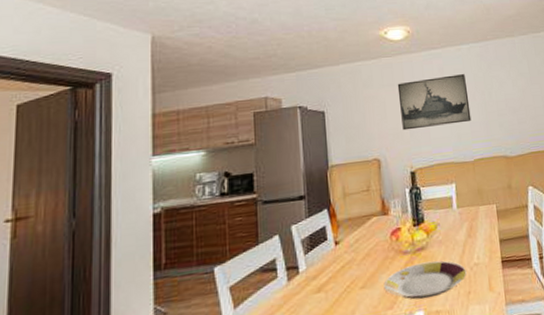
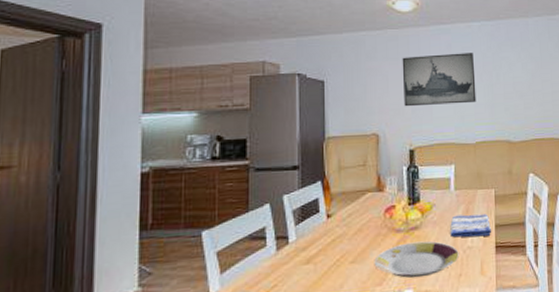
dish towel: none [455,229,496,255] -> present [450,214,491,238]

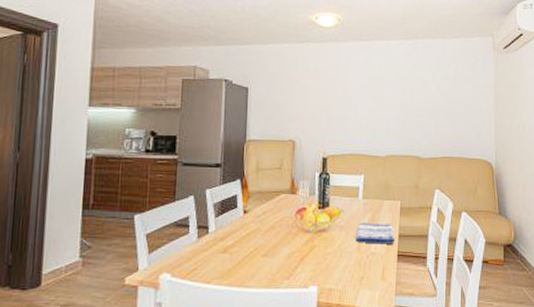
plate: present [374,241,459,278] -> none [283,243,363,276]
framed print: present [402,53,476,107] -> none [320,69,390,118]

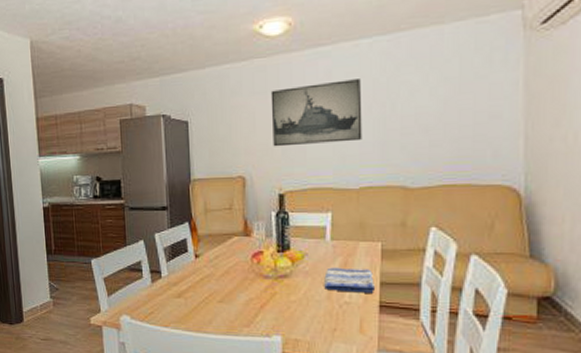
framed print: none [320,69,390,118] -> present [270,79,362,147]

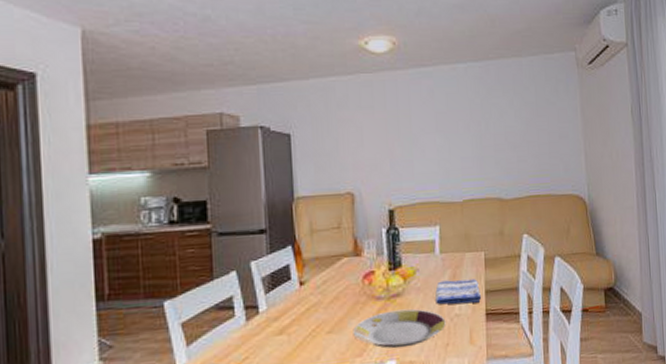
plate: none [241,290,334,326] -> present [353,308,446,349]
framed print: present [270,79,362,147] -> none [377,99,463,162]

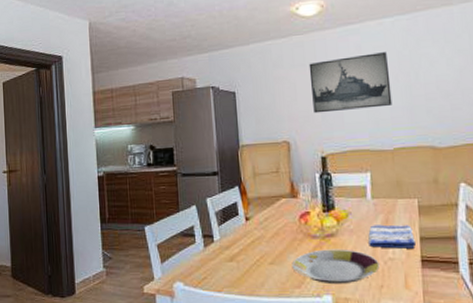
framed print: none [377,99,463,162] -> present [309,52,393,114]

